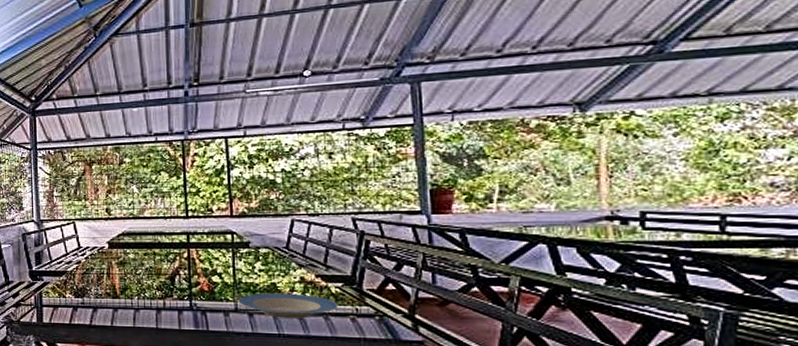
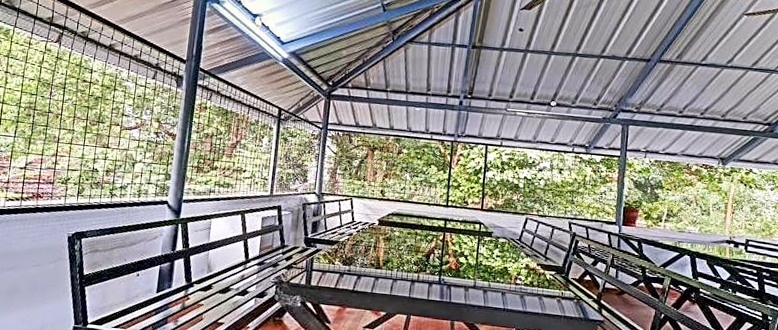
plate: present [238,293,338,320] -> none [477,274,550,298]

